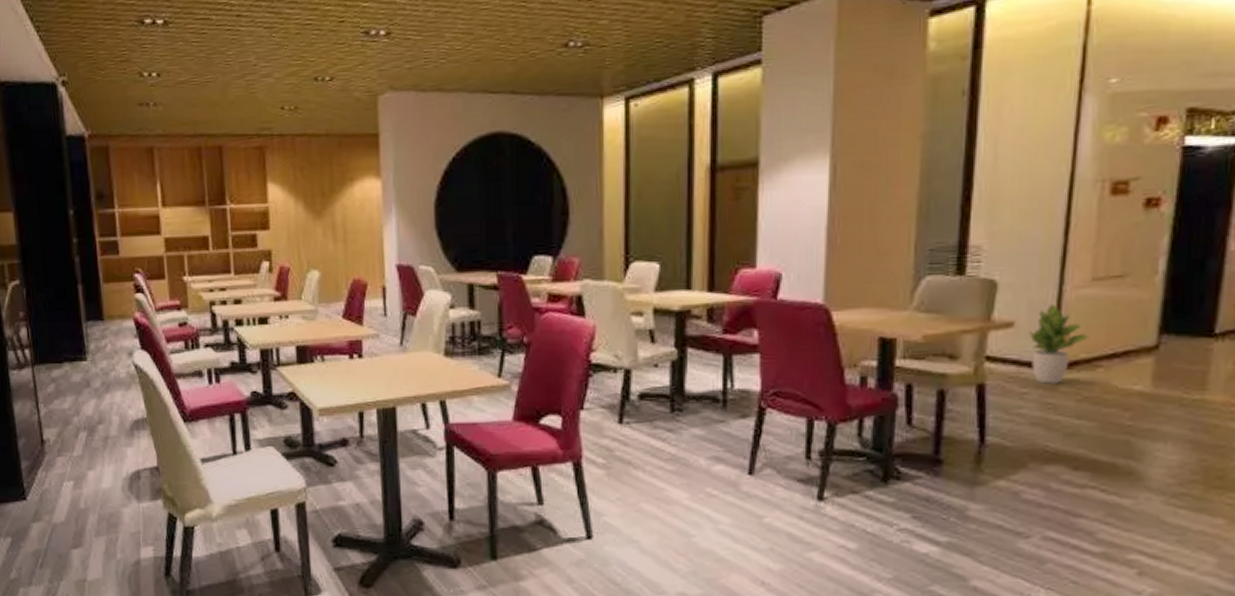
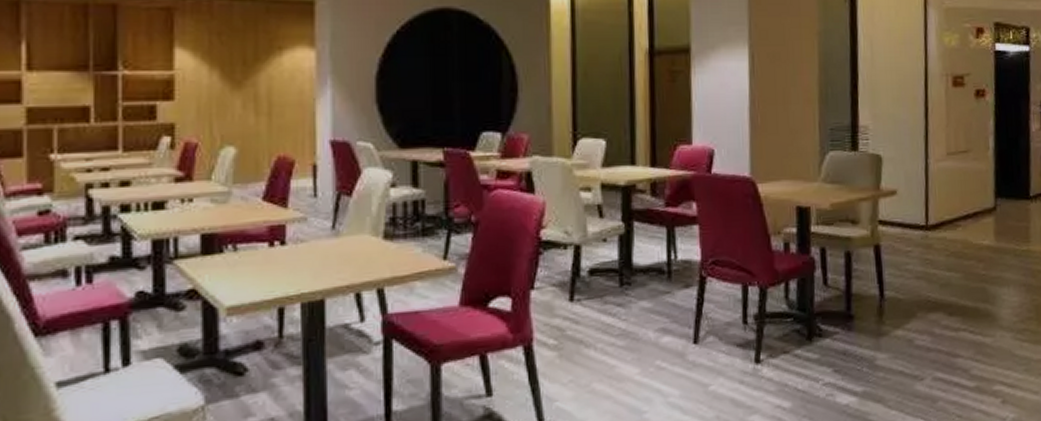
potted plant: present [1029,303,1090,384] -> none [908,174,950,243]

